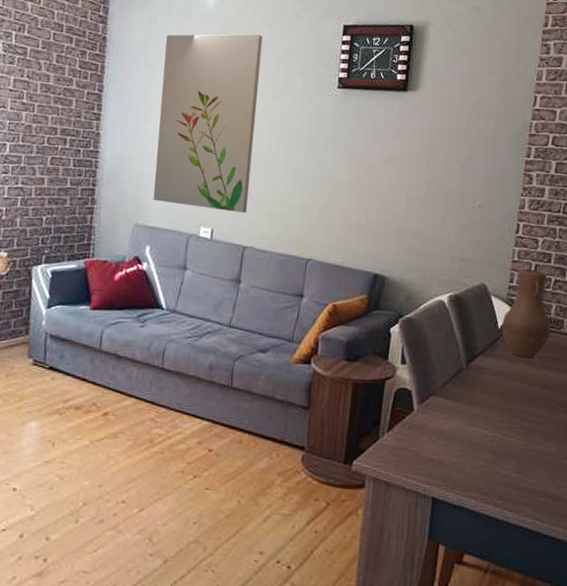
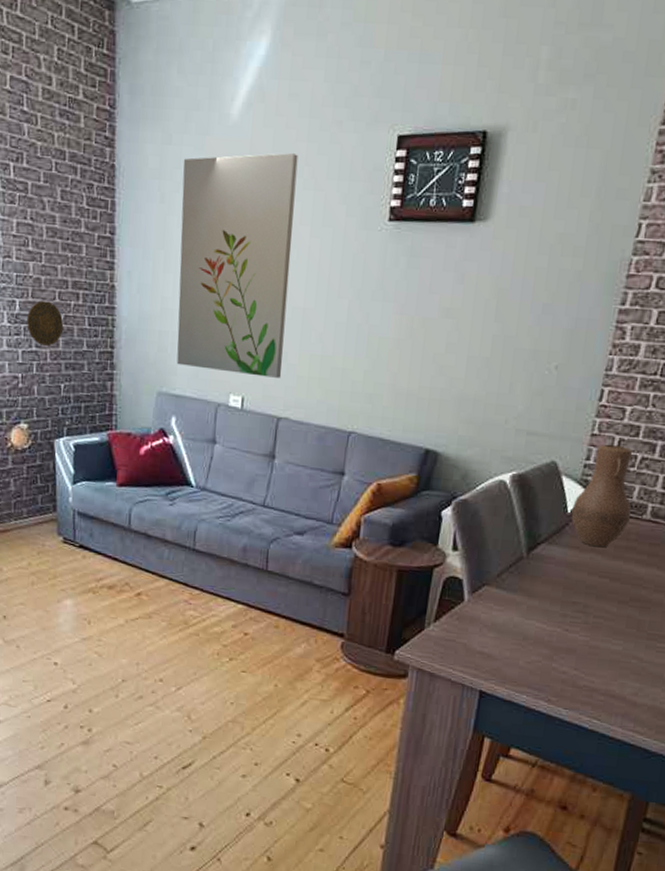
decorative plate: none [15,144,50,183] -> present [27,300,64,346]

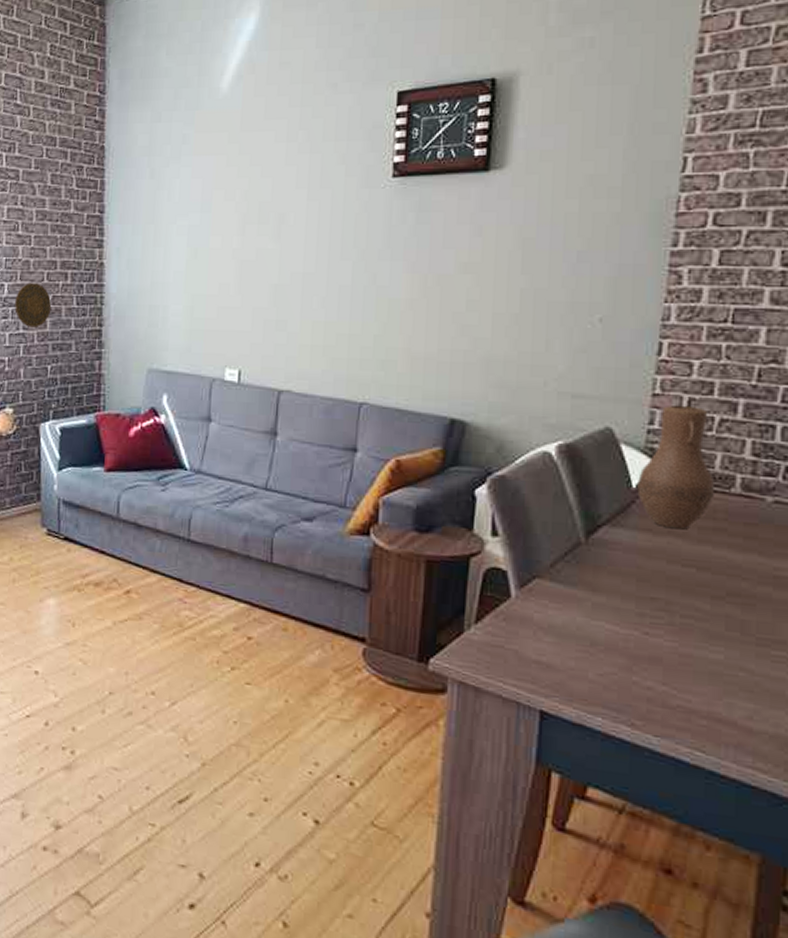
wall art: present [176,153,298,378] -> none [168,119,292,348]

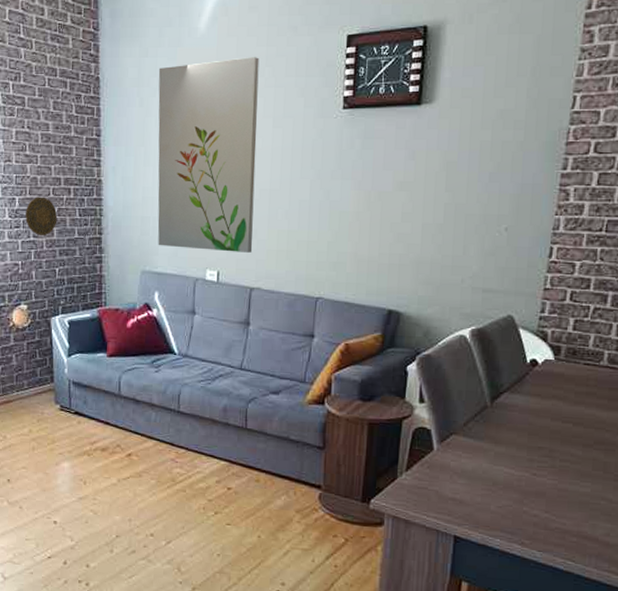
wall art: none [168,119,292,348] -> present [157,57,259,253]
vase: present [637,404,716,530] -> none [530,297,589,394]

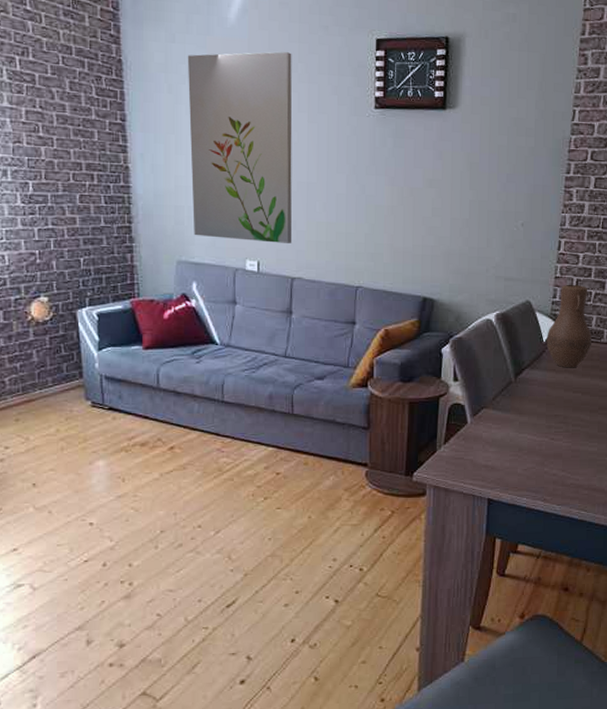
decorative plate: present [25,197,58,235] -> none [42,182,80,223]
vase: none [530,297,589,394] -> present [546,284,592,368]

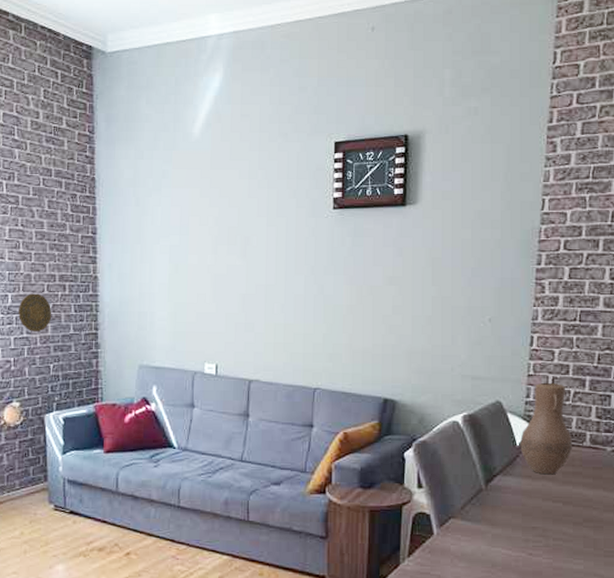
decorative plate: none [42,182,80,223] -> present [18,293,52,332]
wall art: present [187,52,292,243] -> none [154,161,252,346]

